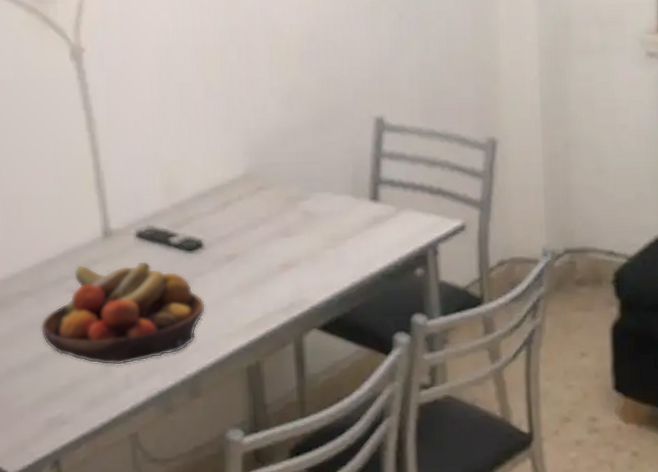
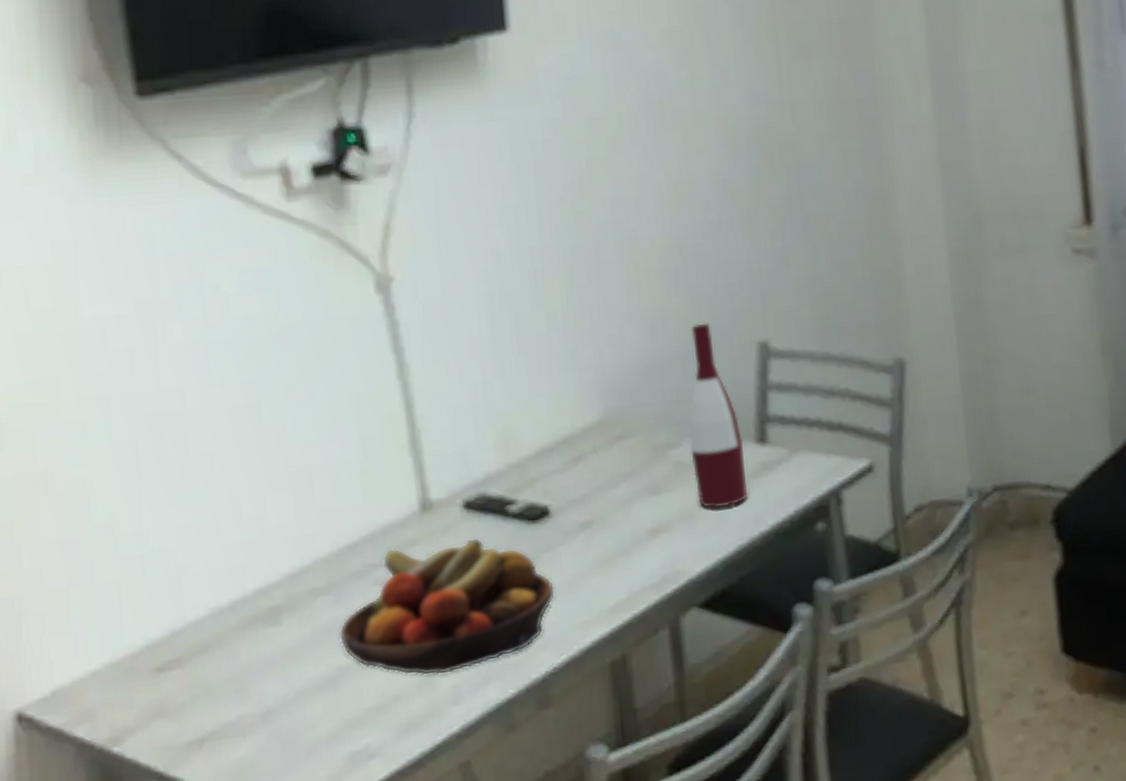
wine bottle: none [316,99,361,252] -> present [689,323,747,509]

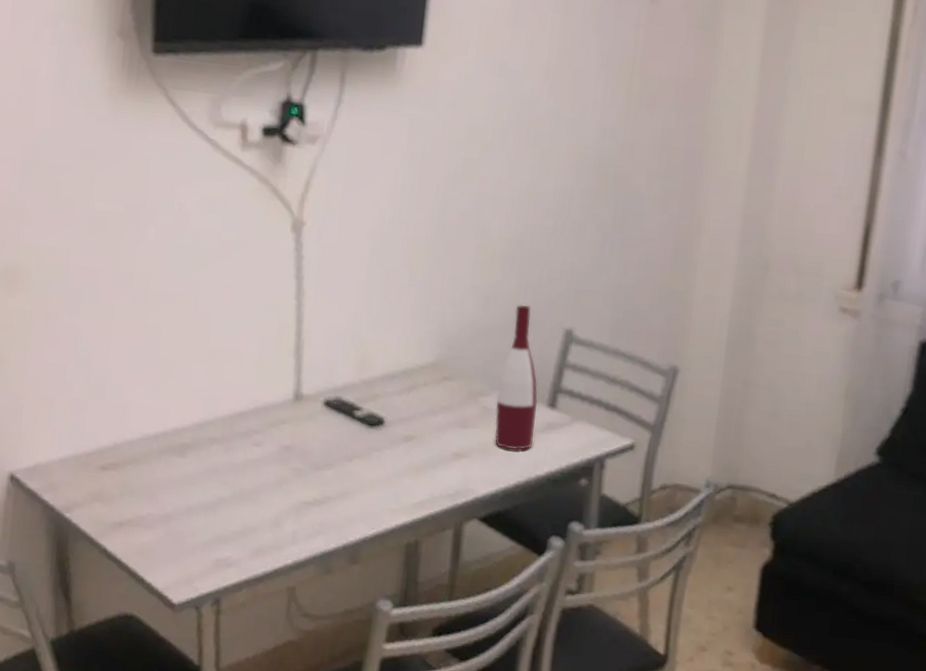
fruit bowl: present [338,538,555,676] -> none [222,422,377,522]

